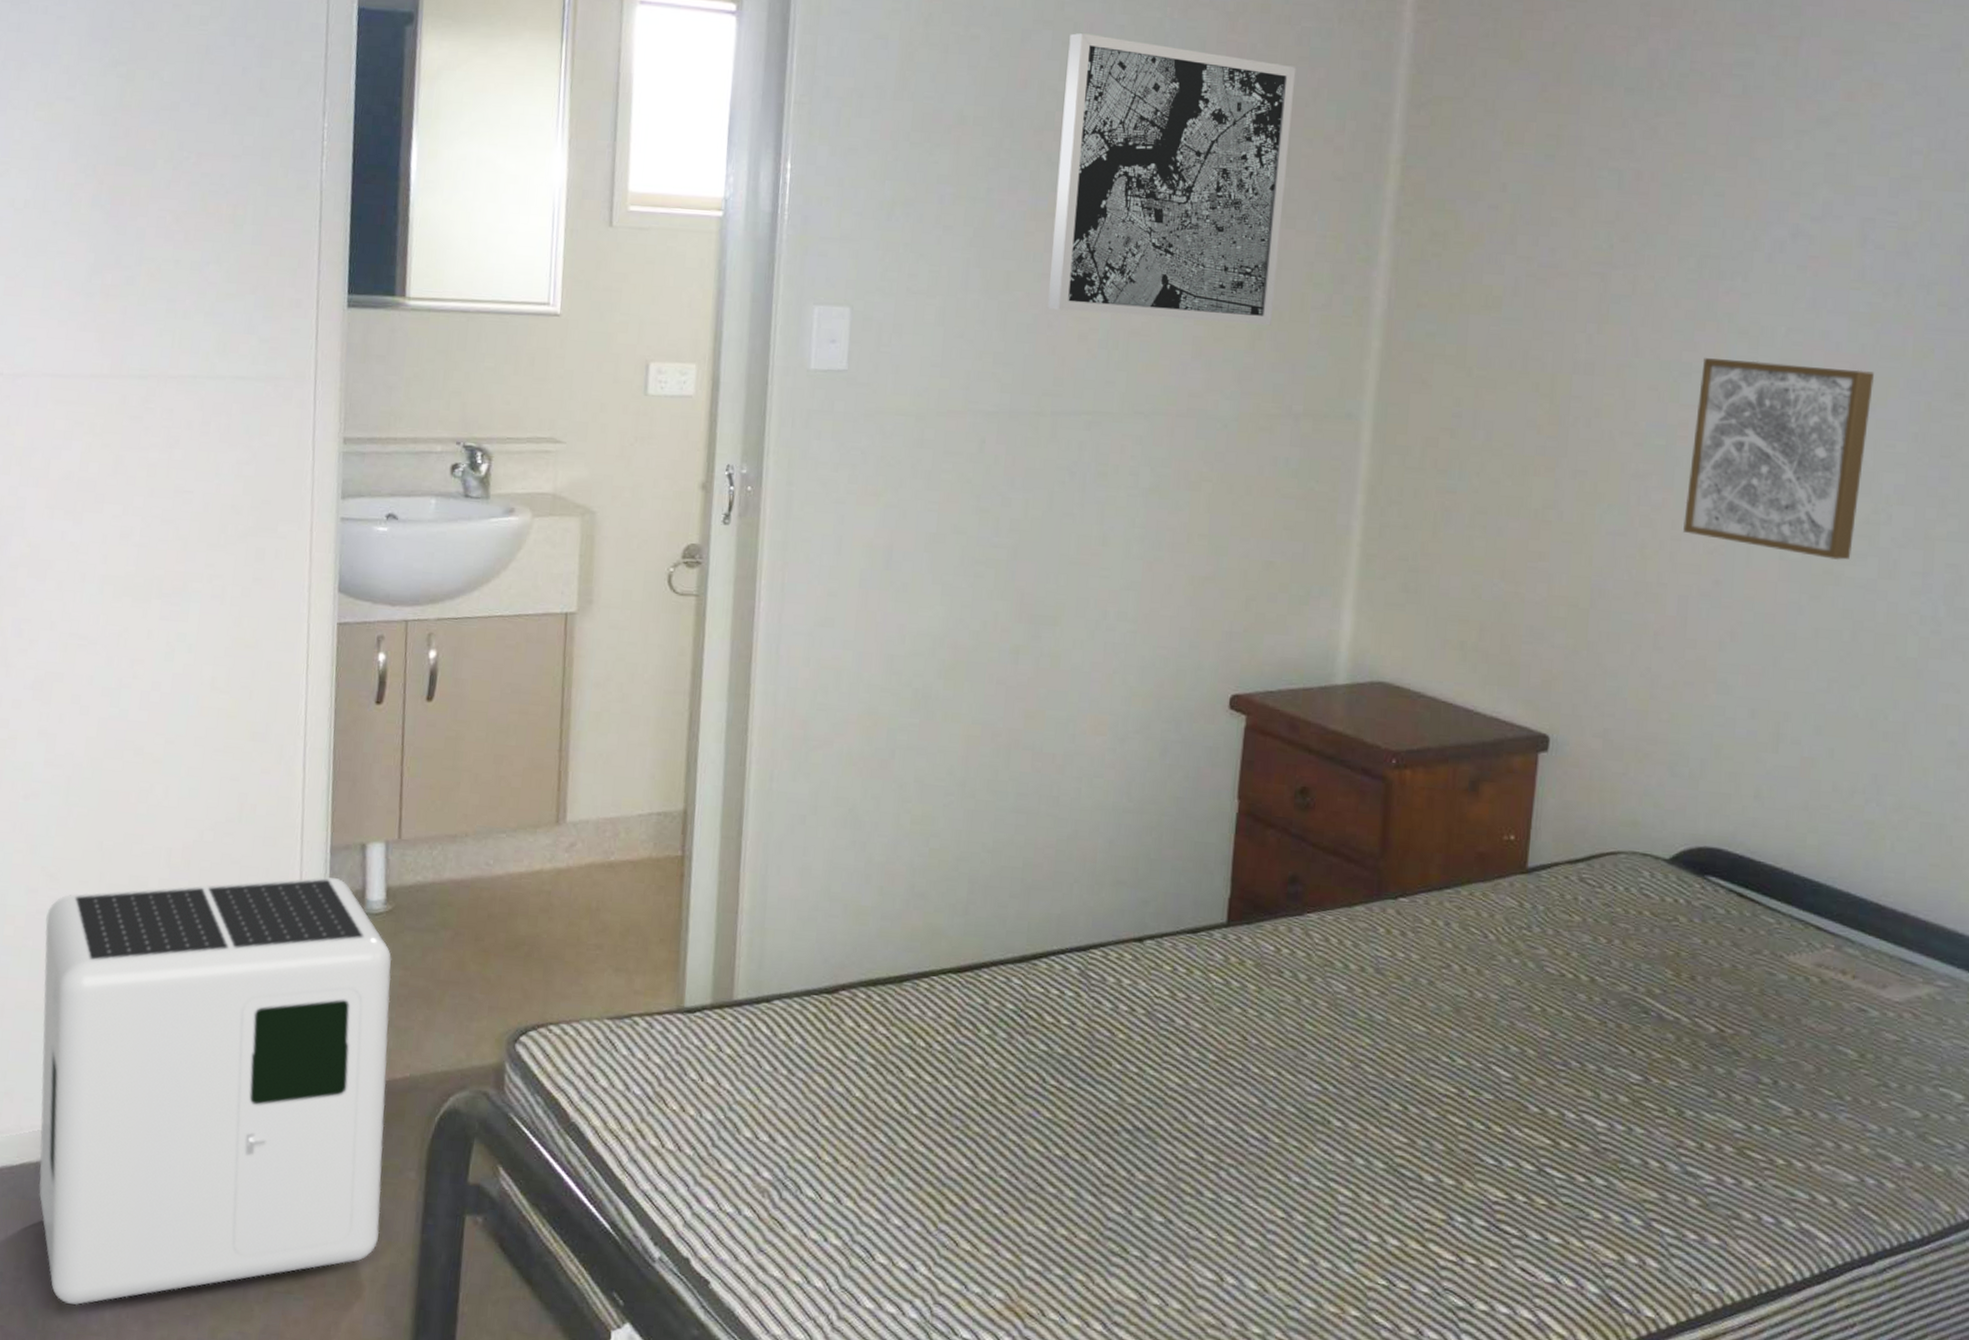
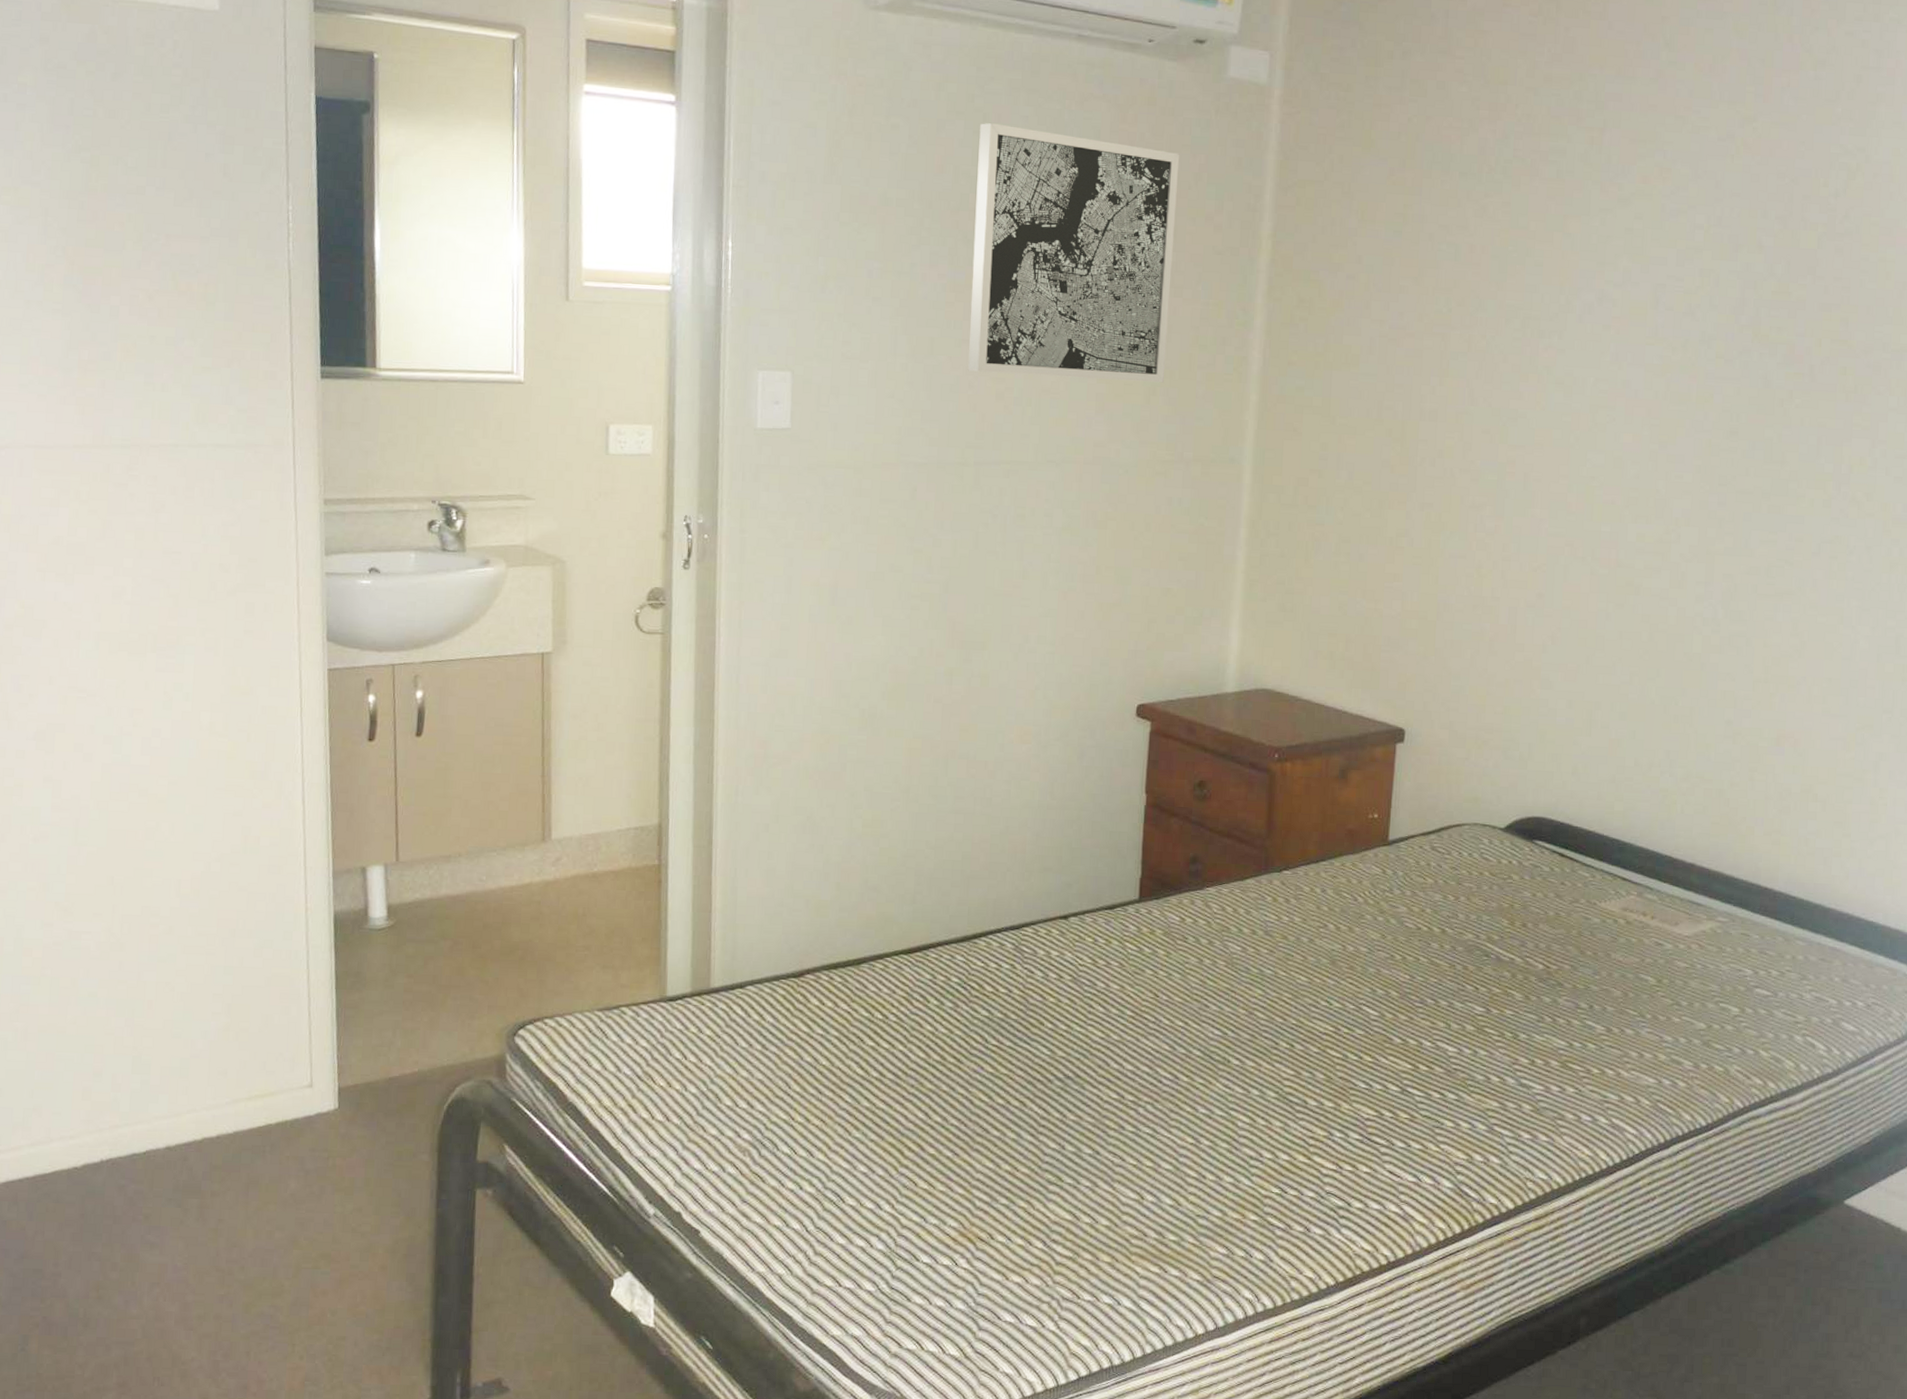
air purifier: present [38,877,392,1306] -> none [62,898,398,1294]
wall art: present [1683,358,1874,560] -> none [1512,405,1665,574]

